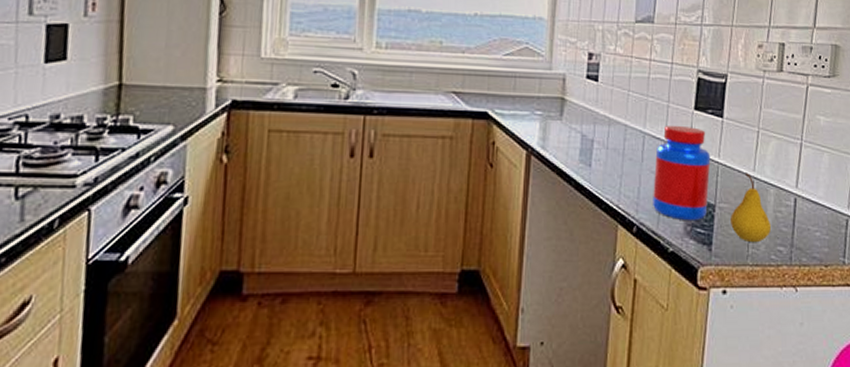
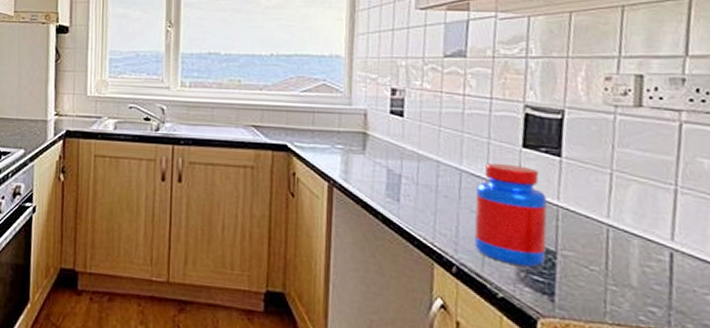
fruit: present [731,173,772,243] -> none [578,219,638,300]

